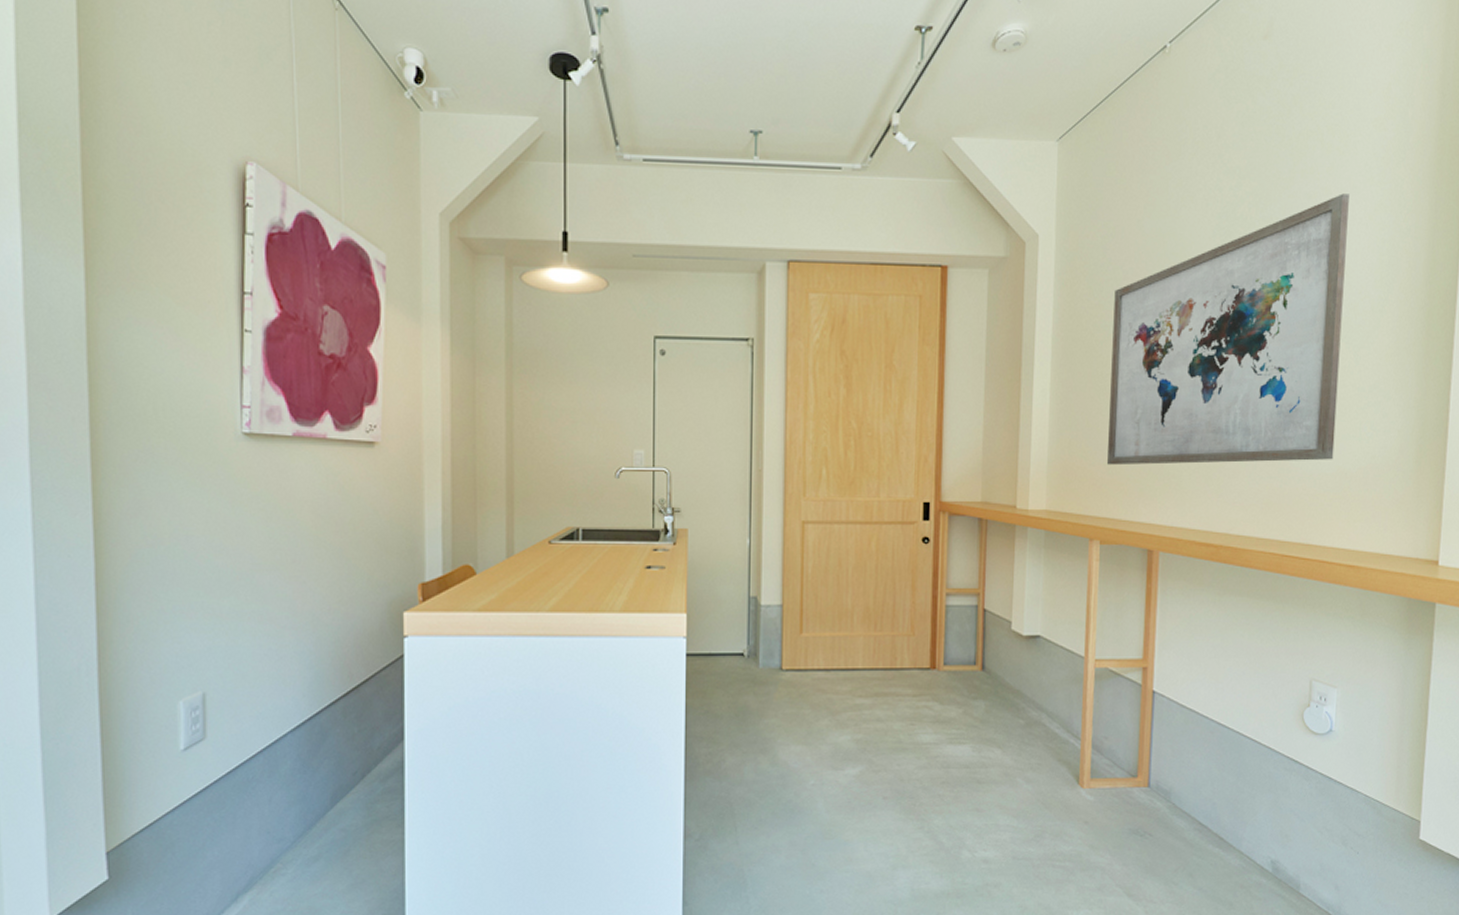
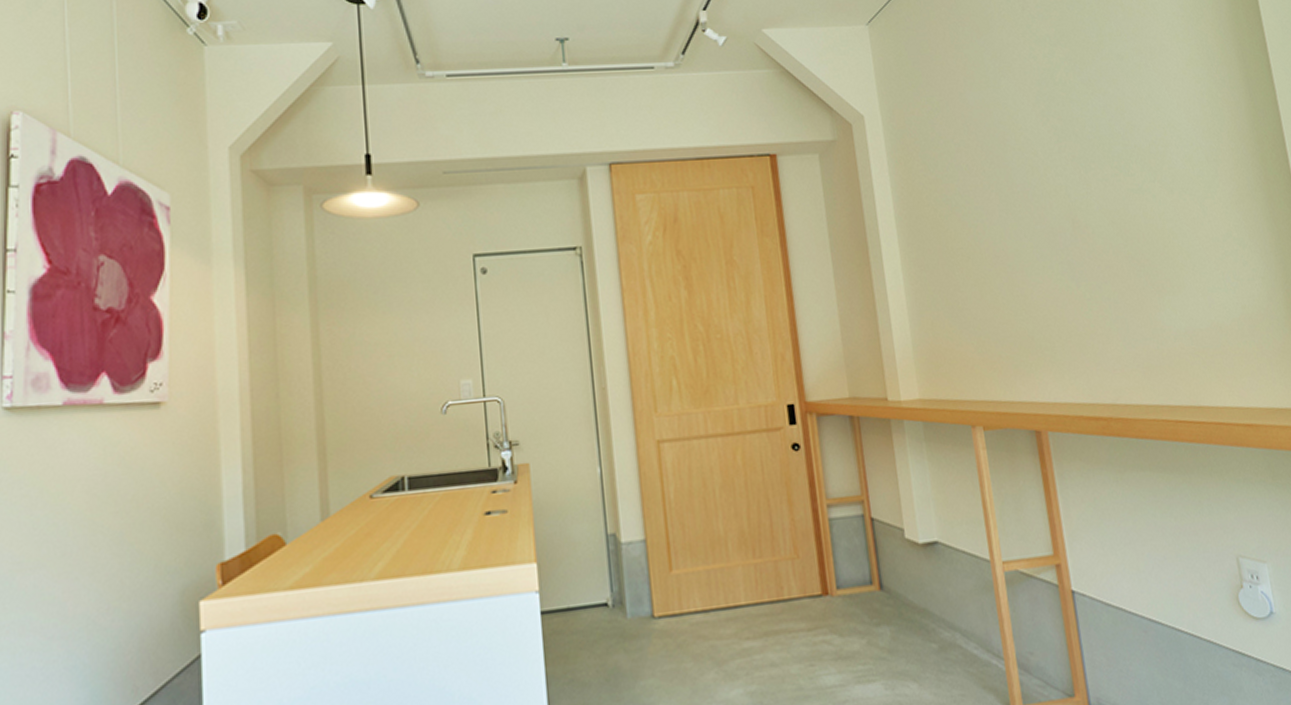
wall art: present [1107,193,1349,466] -> none [950,52,1205,344]

